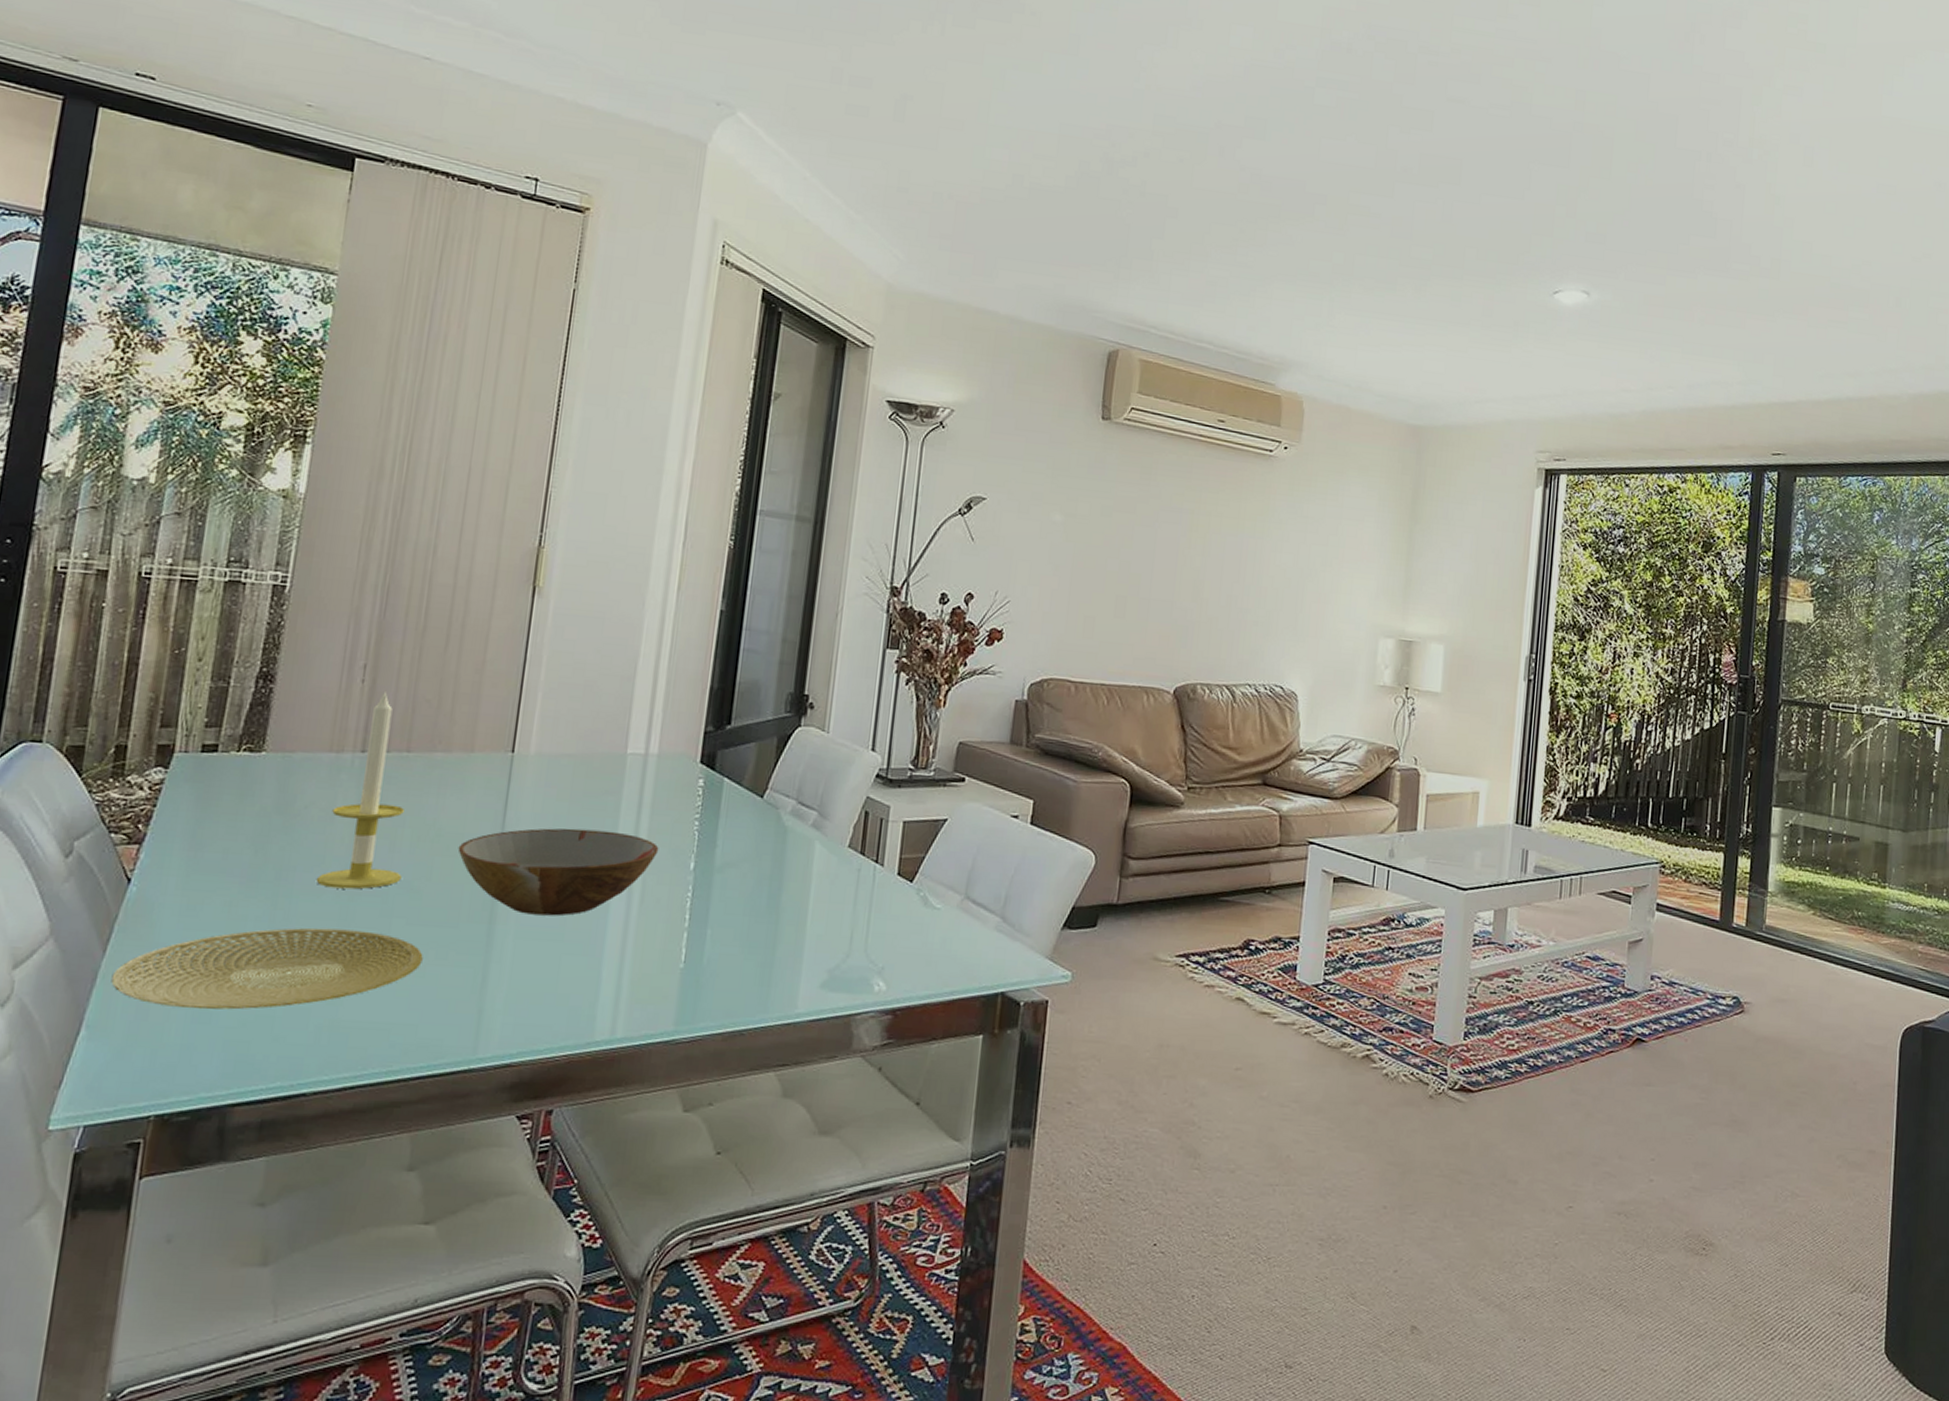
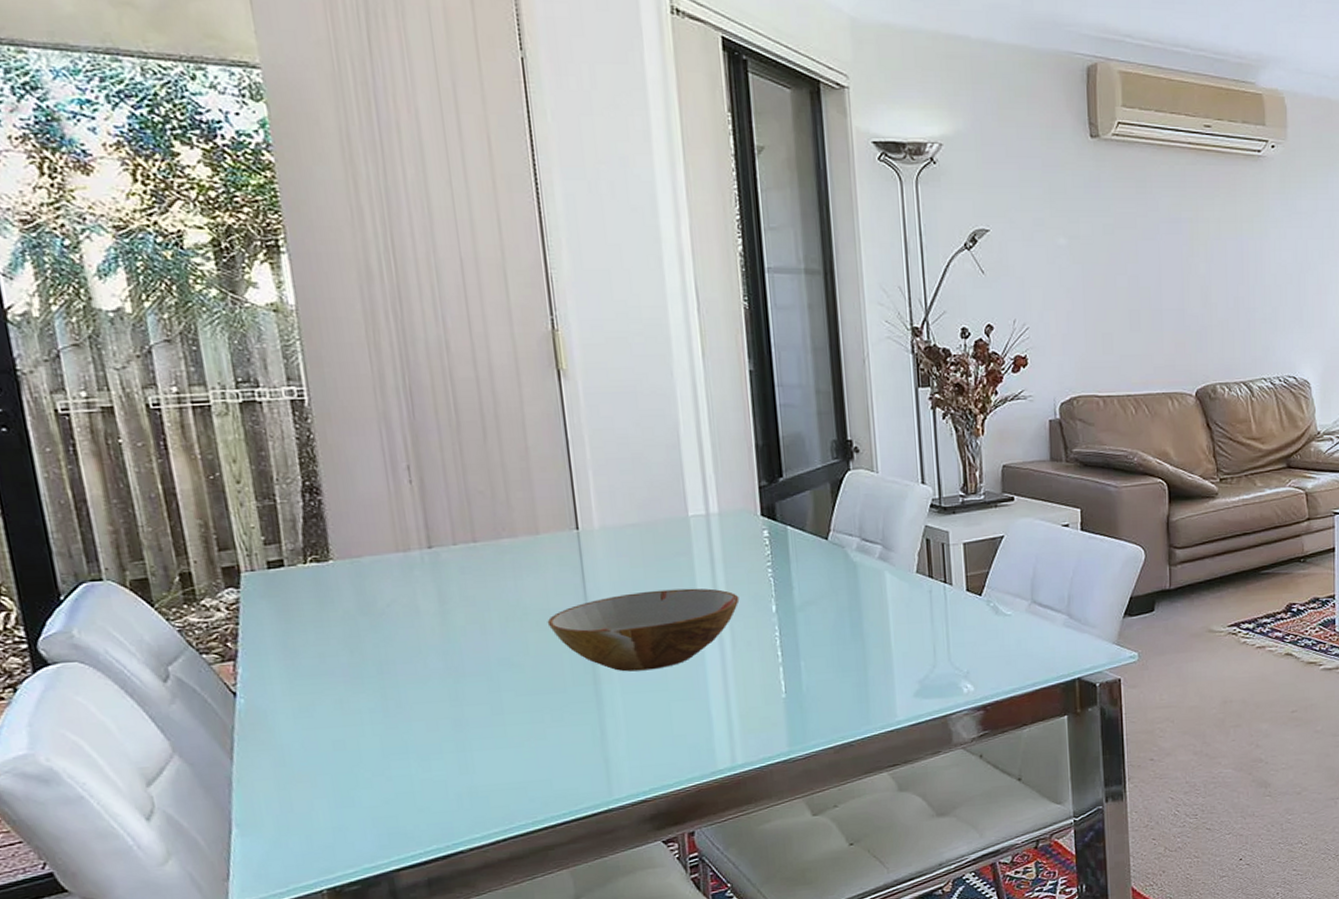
plate: present [111,928,423,1010] -> none [246,707,541,798]
candle: present [315,690,404,890] -> none [415,488,500,674]

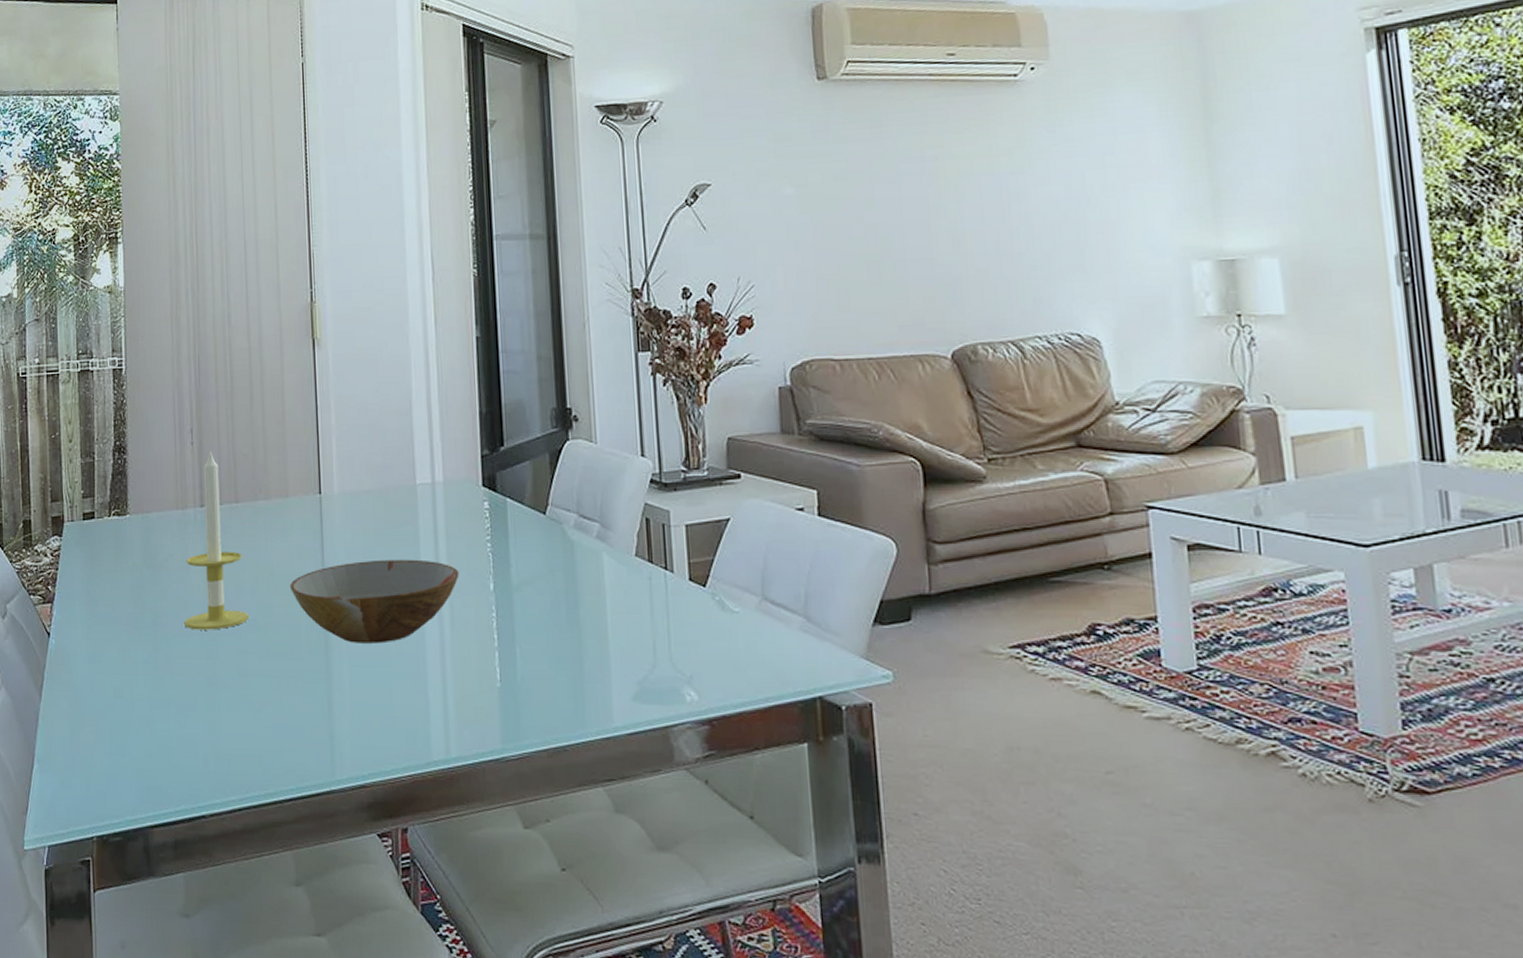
candle: none [415,488,500,674] -> present [183,450,249,630]

